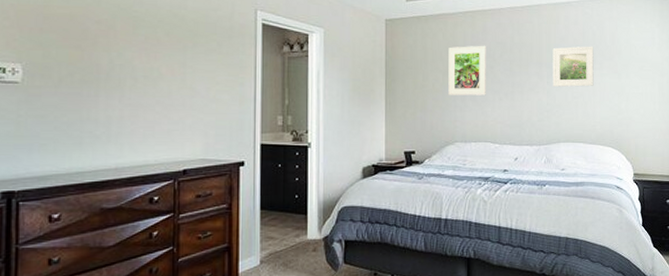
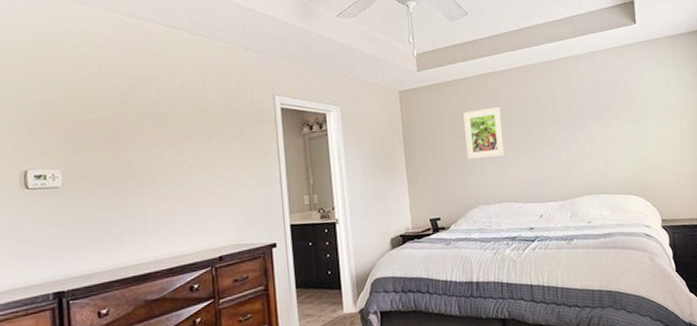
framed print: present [552,46,594,87] -> none [567,96,612,141]

